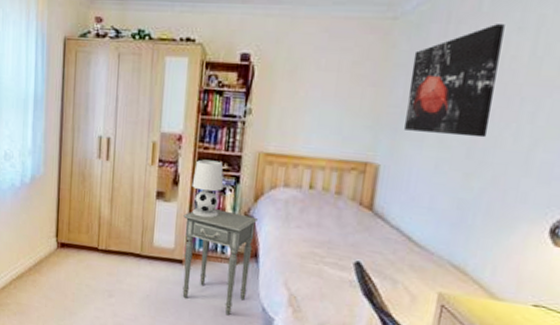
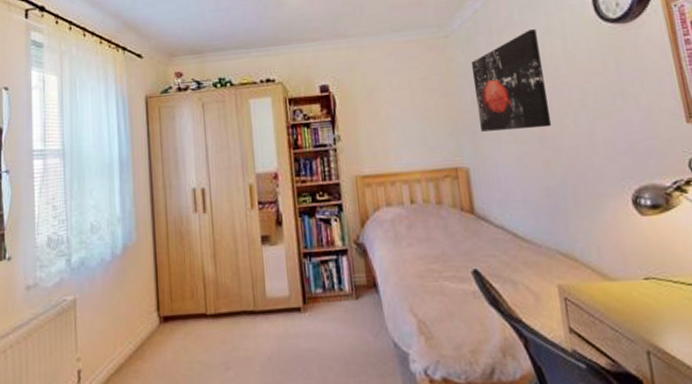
side table: present [182,209,258,316] -> none [293,242,375,362]
table lamp: present [192,159,224,218] -> none [295,192,328,255]

